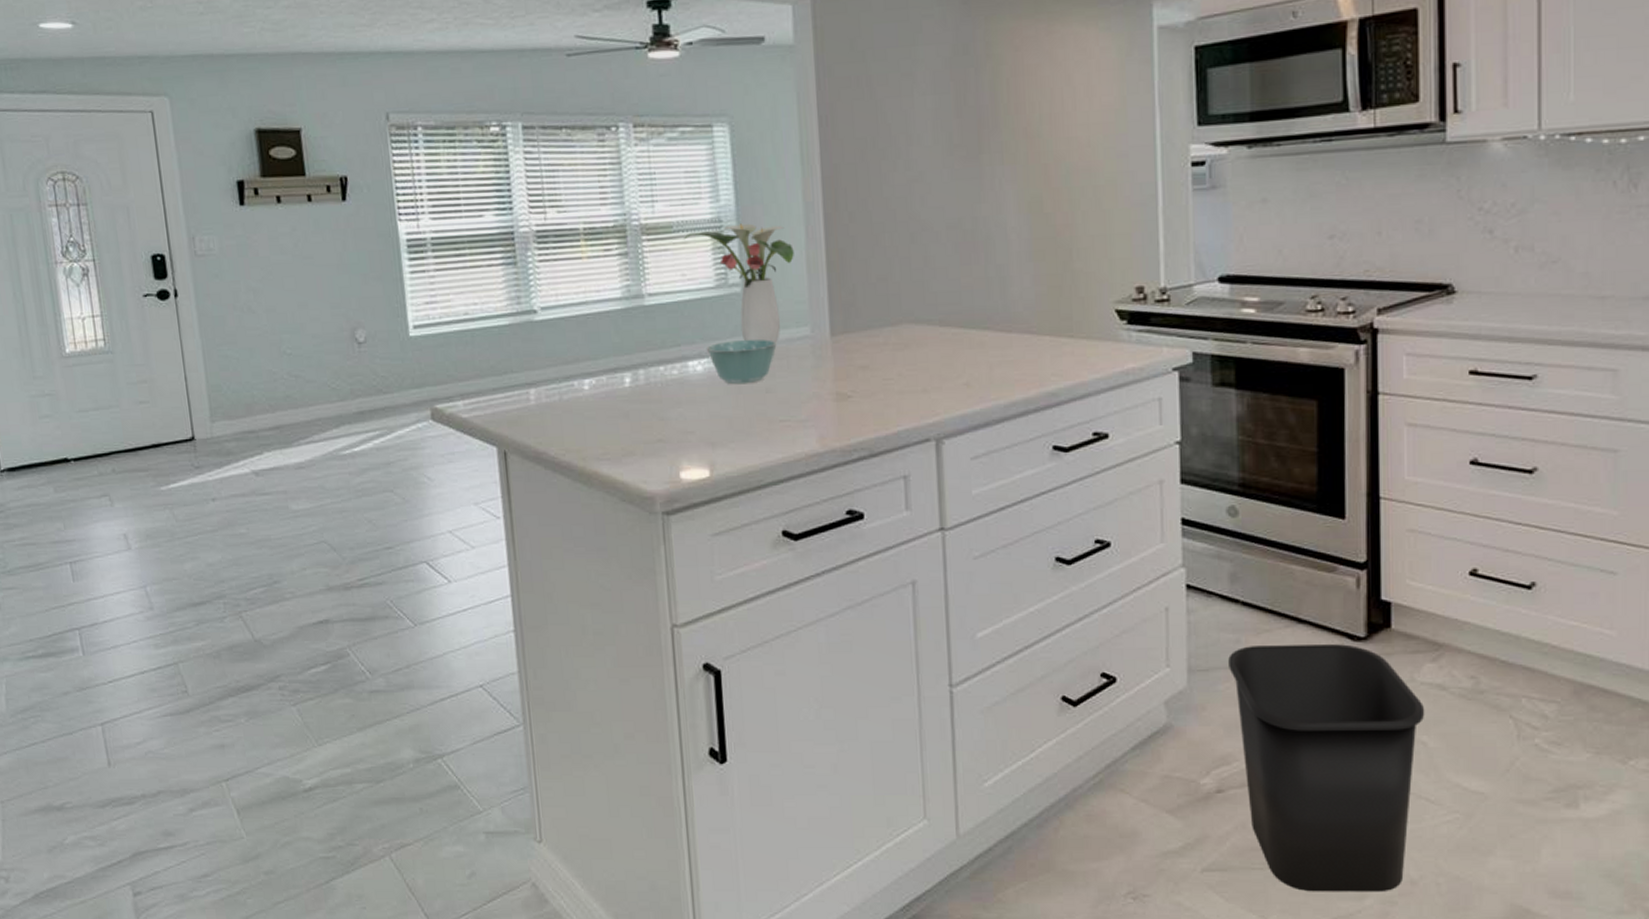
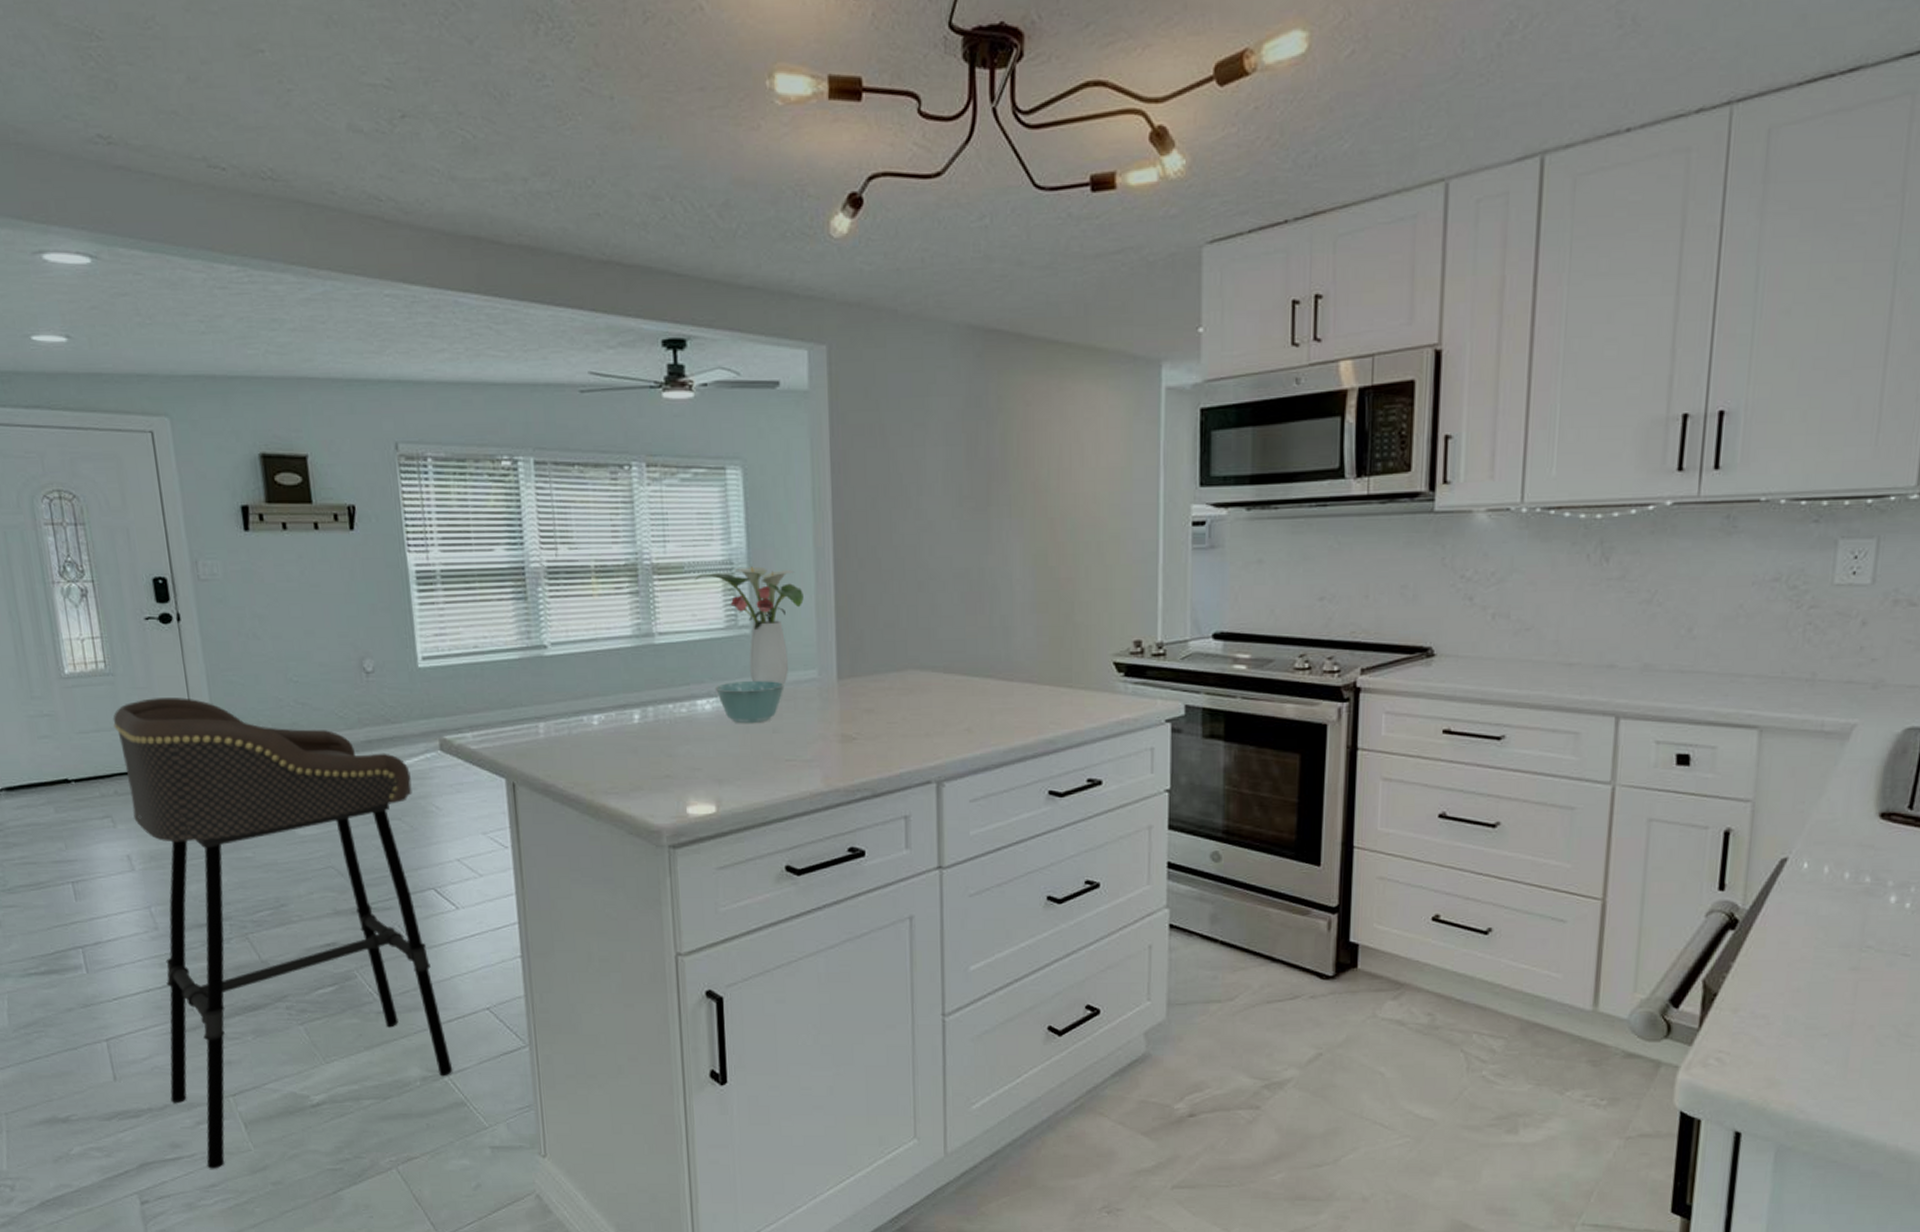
bar stool: none [111,373,446,858] -> present [113,697,453,1169]
waste bin: present [1228,644,1425,891] -> none [1205,982,1385,1207]

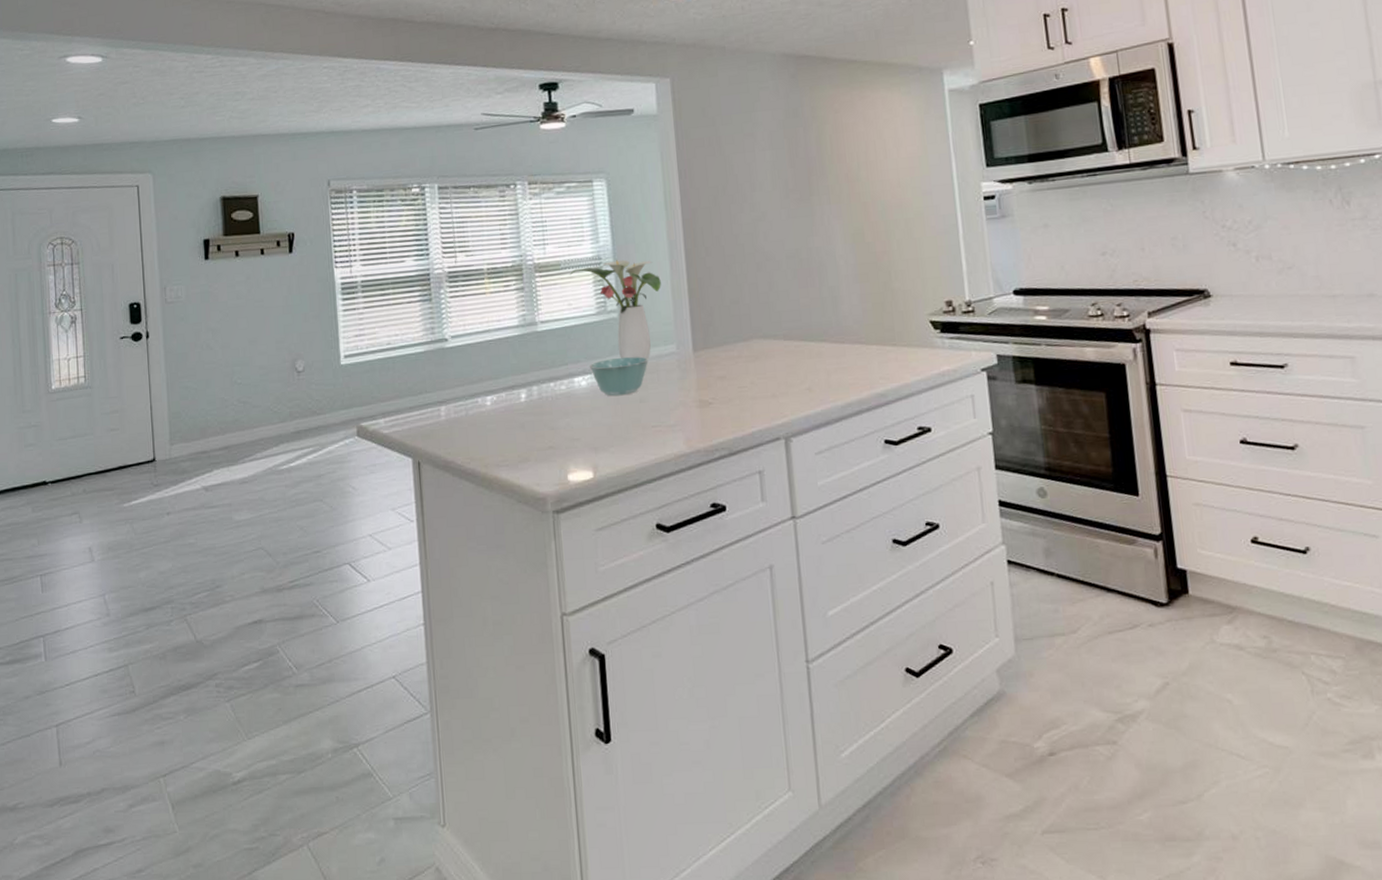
bar stool: present [113,697,453,1169] -> none [87,403,362,853]

